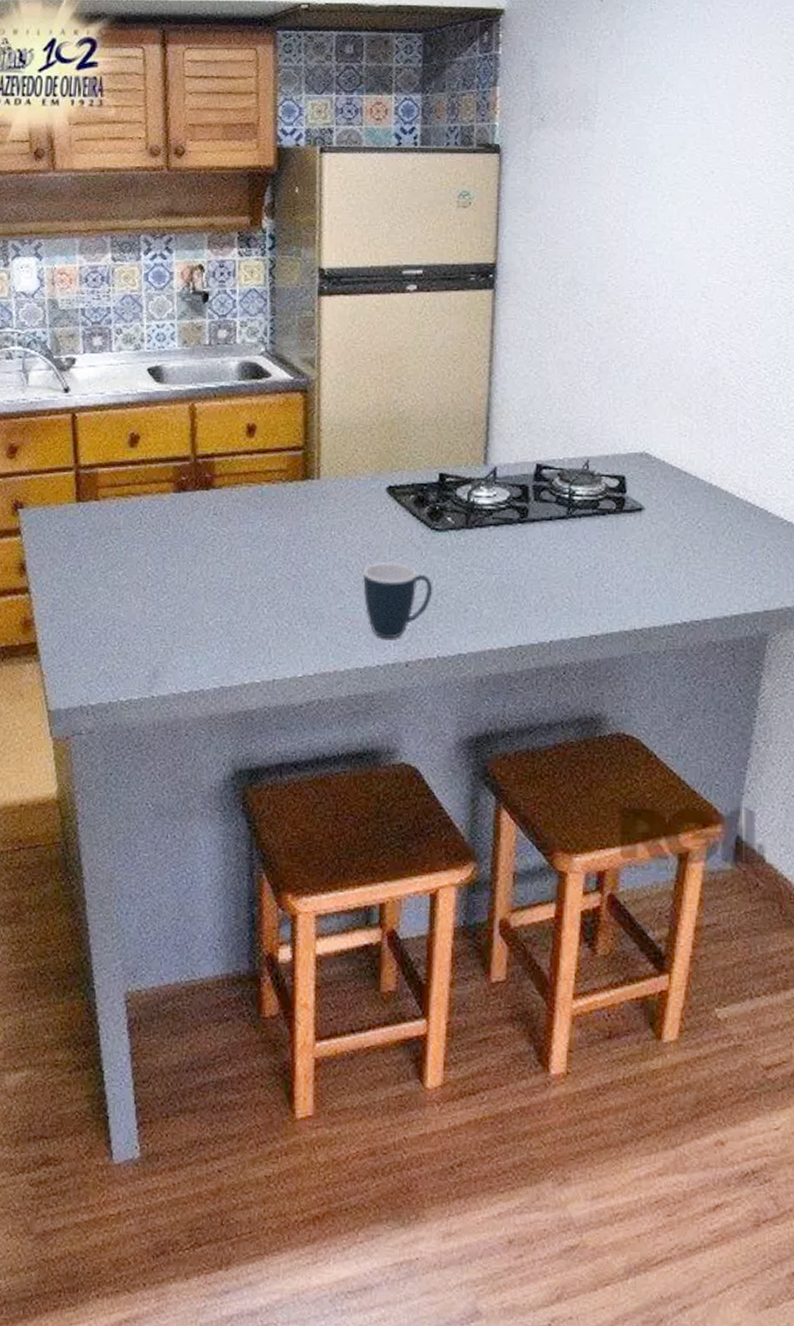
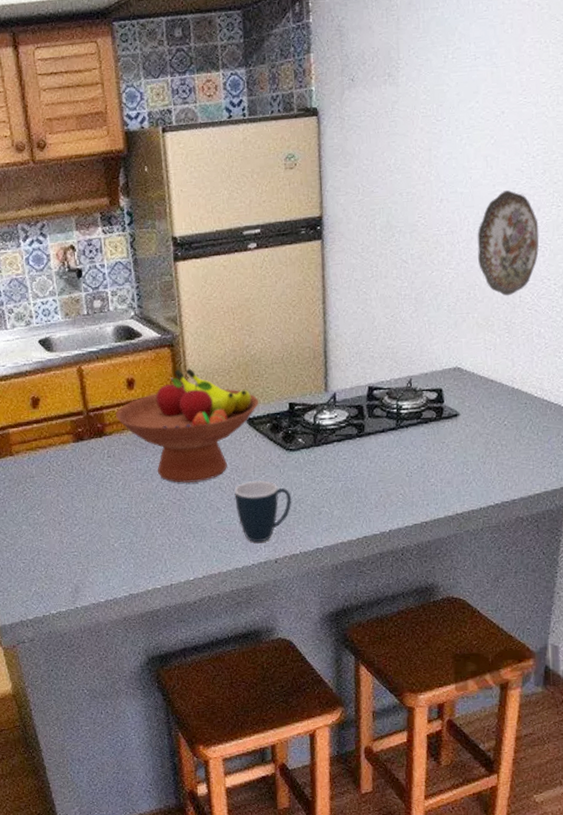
fruit bowl: none [229,419,403,557] -> present [116,368,259,483]
decorative plate: none [676,257,749,377] -> present [477,190,539,296]

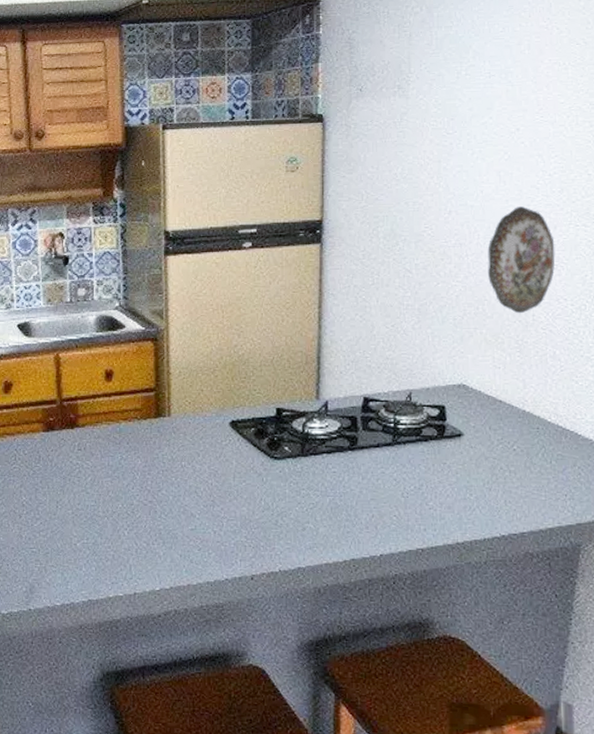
fruit bowl: present [116,368,259,483] -> none [91,364,243,485]
mug: present [234,480,292,542] -> none [211,487,274,555]

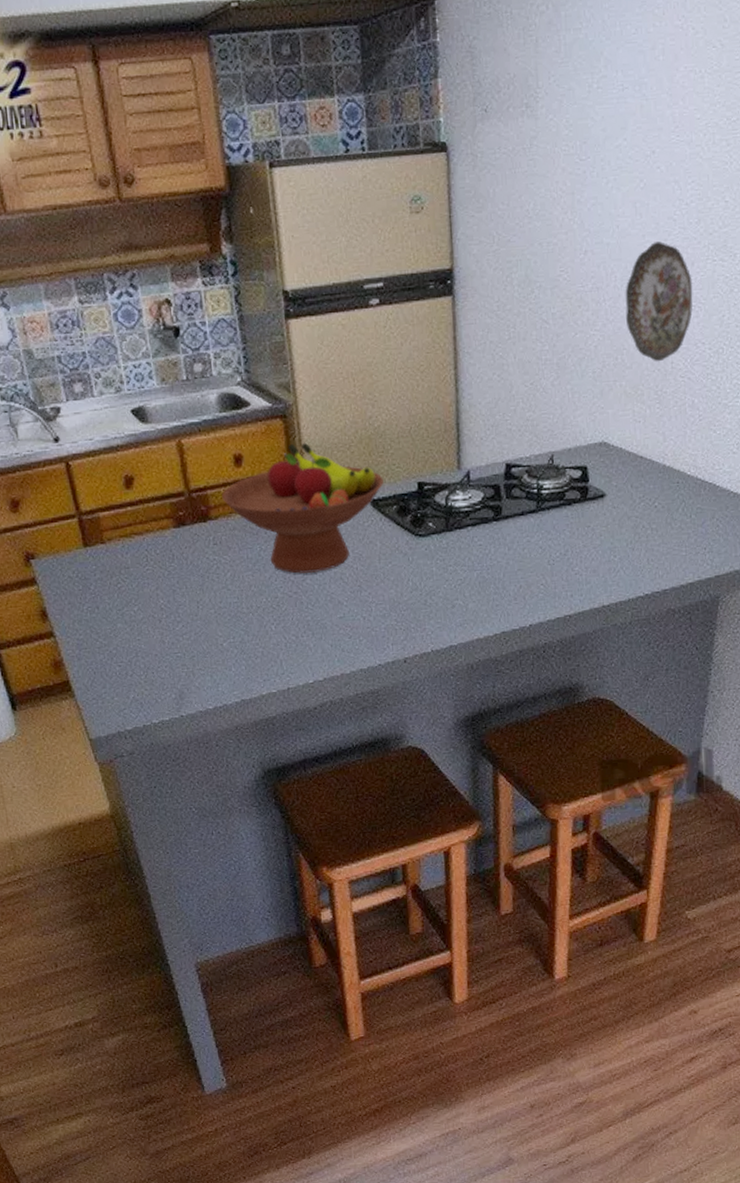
fruit bowl: none [91,364,243,485] -> present [222,442,384,574]

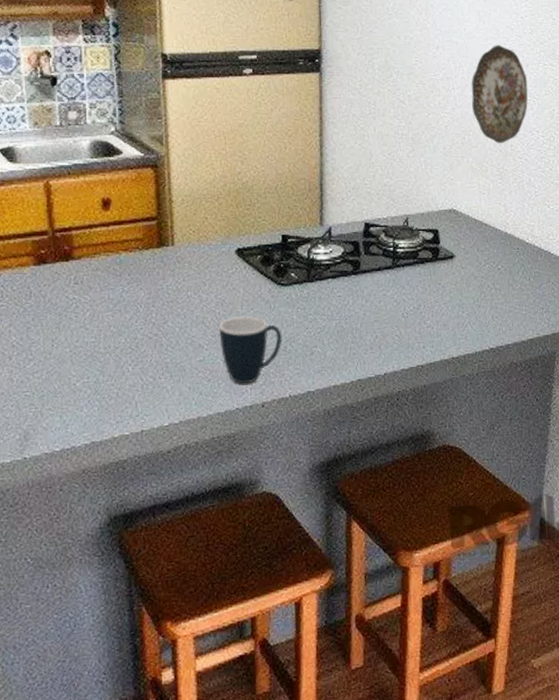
fruit bowl: present [222,442,384,574] -> none [87,191,249,317]
mug: none [357,569,423,640] -> present [219,315,283,384]

